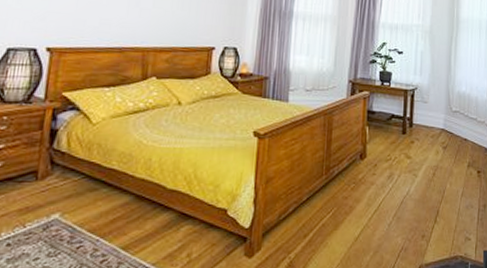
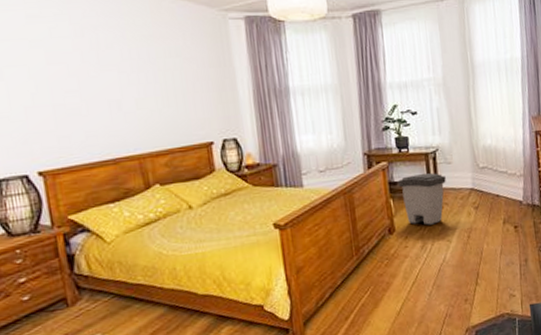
trash can: none [377,107,420,157] -> present [398,172,446,225]

